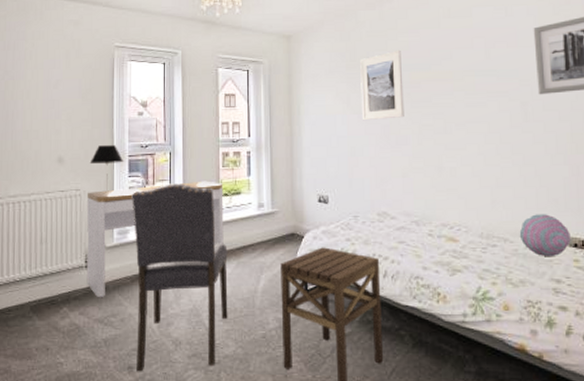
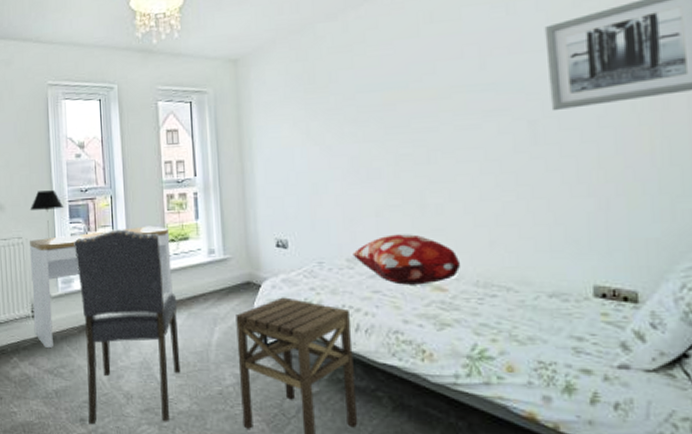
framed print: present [360,50,404,121] -> none [321,66,377,153]
decorative pillow: none [383,193,470,236] -> present [352,234,461,285]
cushion: present [519,214,571,256] -> none [526,258,597,309]

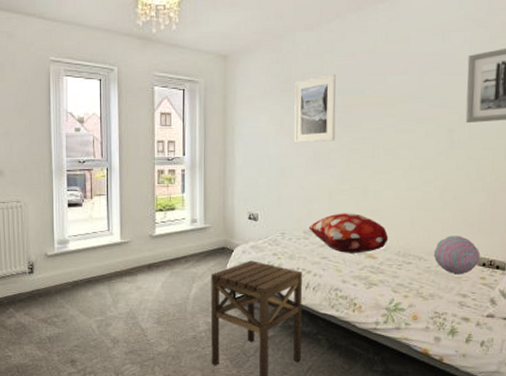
table lamp: present [30,190,64,242] -> none [29,160,63,207]
desk: present [30,225,173,348] -> none [28,196,159,300]
chair: present [74,229,181,425] -> none [70,198,162,365]
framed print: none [321,66,377,153] -> present [293,73,336,143]
cushion: none [526,258,597,309] -> present [433,236,480,274]

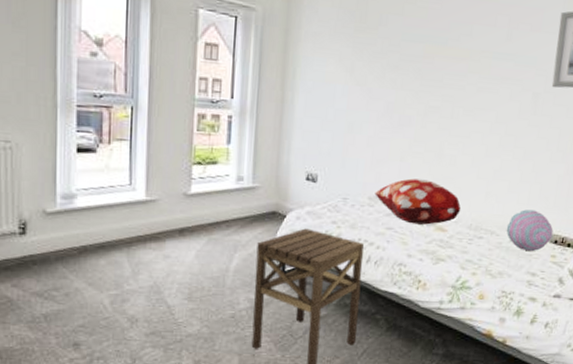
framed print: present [293,73,336,143] -> none [365,16,418,96]

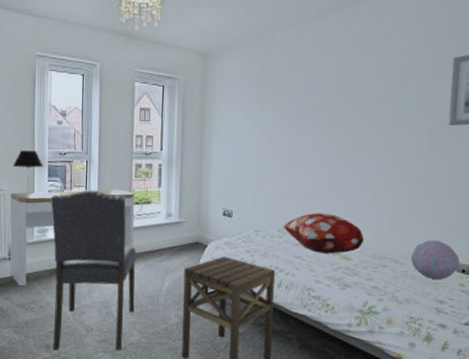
desk: none [21,144,197,269] -> present [10,189,135,286]
table lamp: none [23,88,71,150] -> present [12,150,44,196]
chair: none [80,144,198,349] -> present [50,189,137,351]

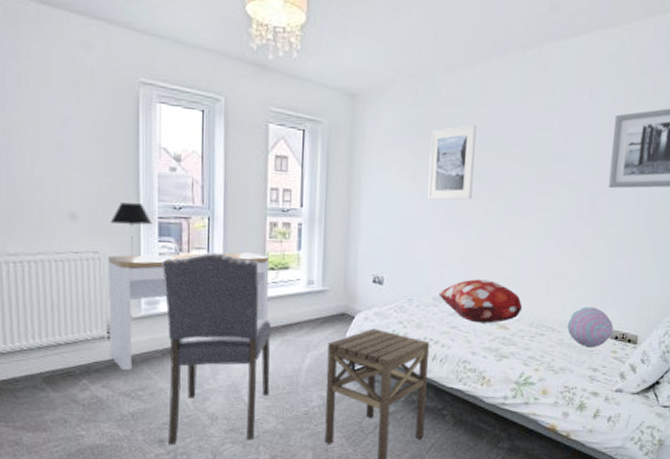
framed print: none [270,73,316,142] -> present [427,124,477,200]

